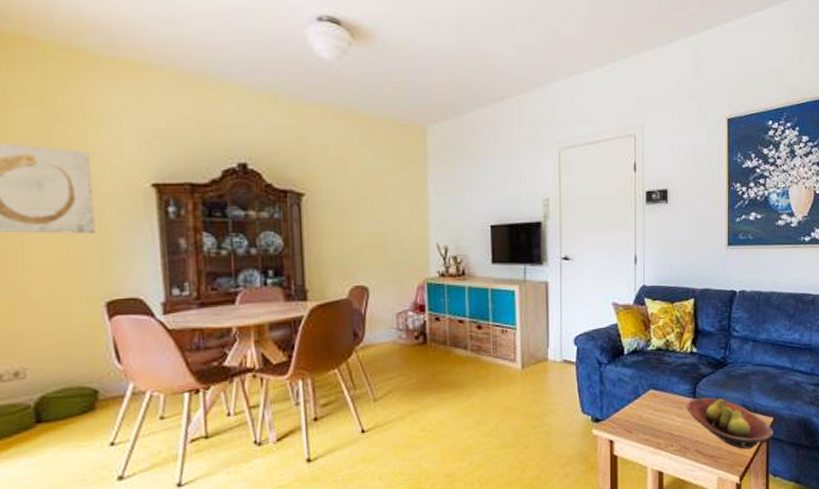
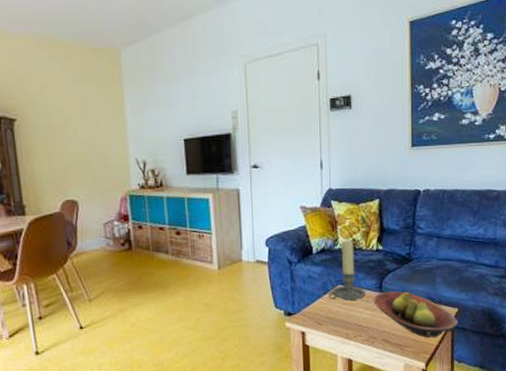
candle holder: none [640,341,678,407] -> present [329,240,365,301]

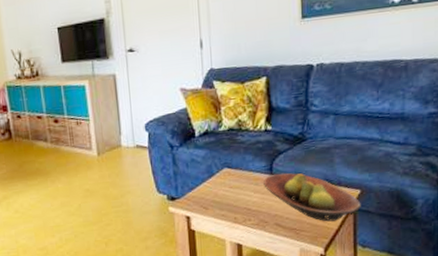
candle holder: present [329,240,365,301] -> none [214,121,254,184]

